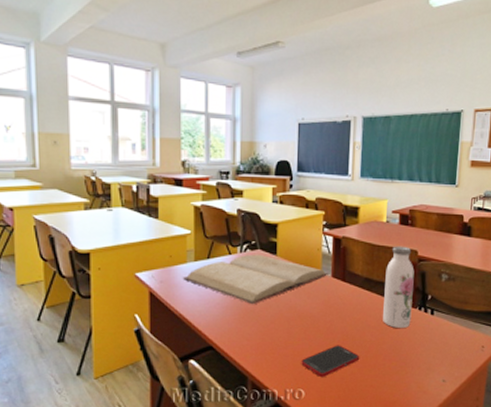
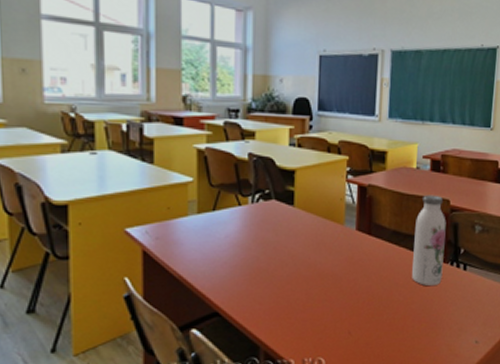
book: present [183,254,329,305] -> none [184,204,353,264]
cell phone: present [301,345,360,378] -> none [321,306,387,344]

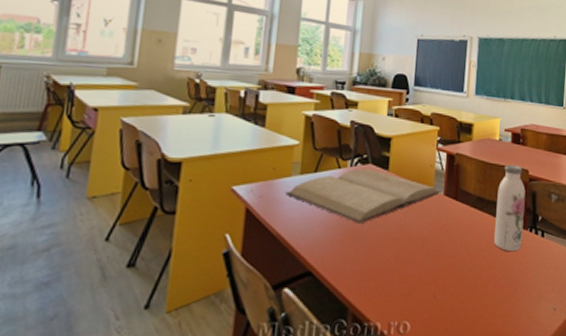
book: none [184,204,353,264] -> present [286,168,441,224]

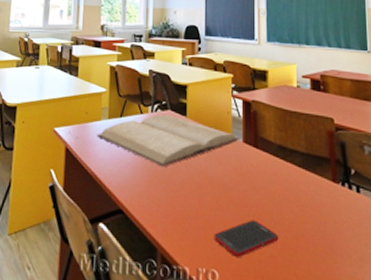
cell phone: none [408,270,470,308] -> present [214,220,279,258]
water bottle: present [494,164,526,251] -> none [300,112,334,206]

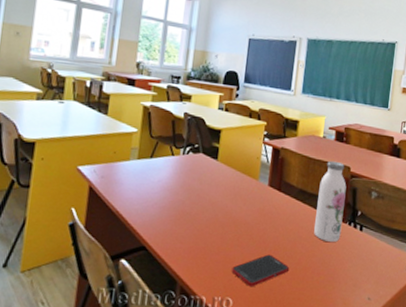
book: present [97,114,240,168] -> none [124,157,266,208]
water bottle: none [300,112,334,206] -> present [314,161,347,242]

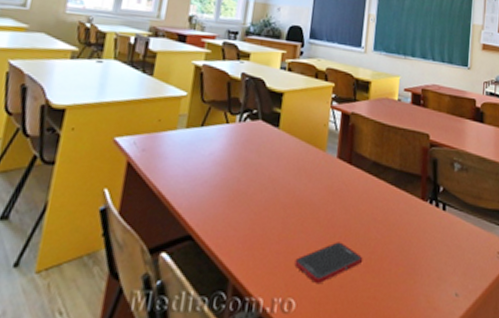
water bottle: present [314,161,347,242] -> none [390,127,426,225]

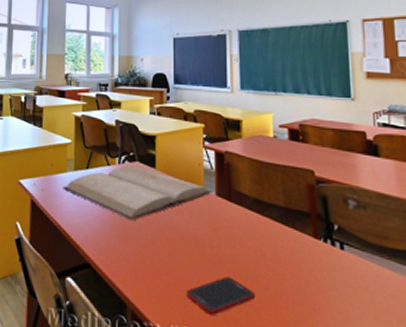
book: none [170,125,334,186] -> present [63,166,212,221]

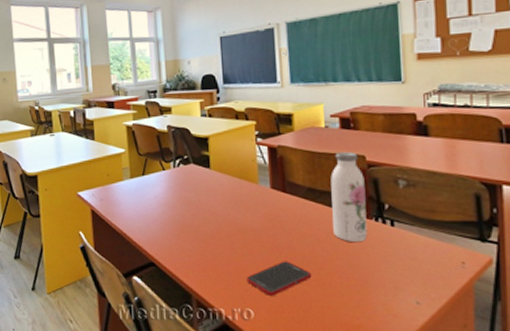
book: present [63,166,212,221] -> none [121,168,267,220]
water bottle: none [278,164,316,263] -> present [330,151,368,242]

